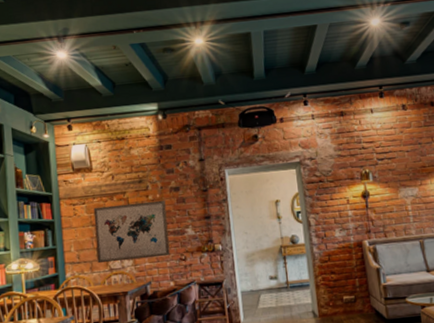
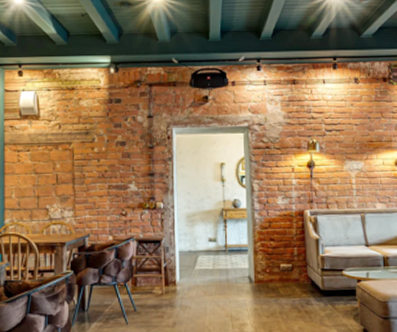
wall art: present [93,200,170,264] -> none [37,153,111,212]

